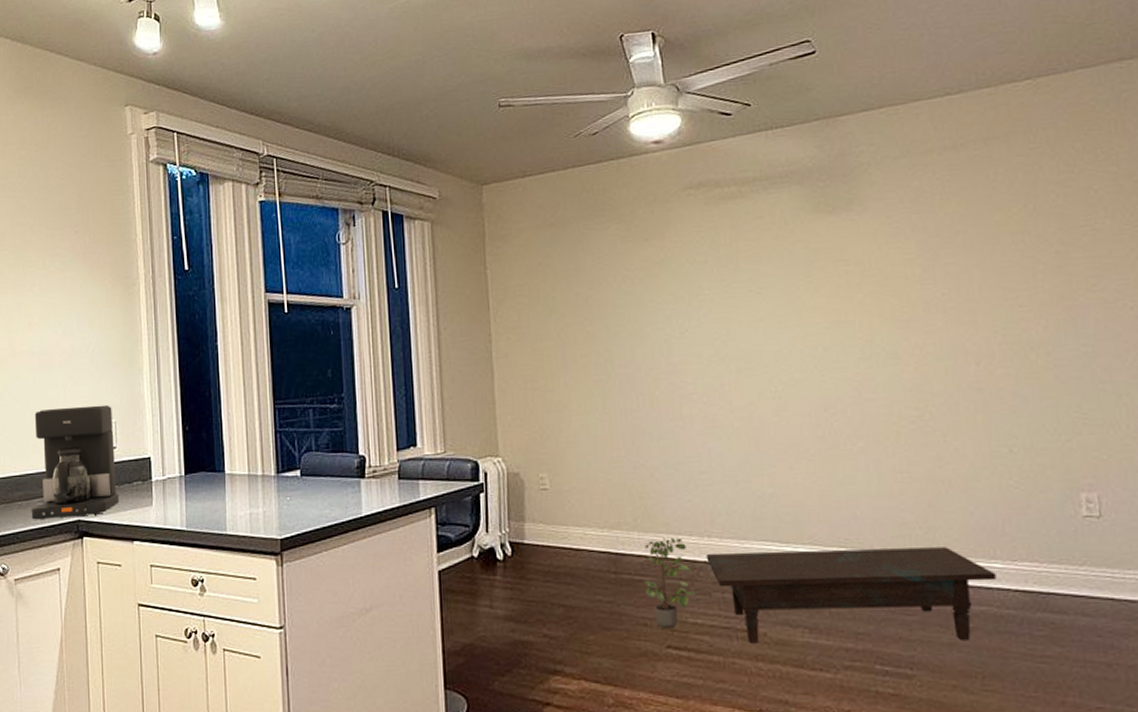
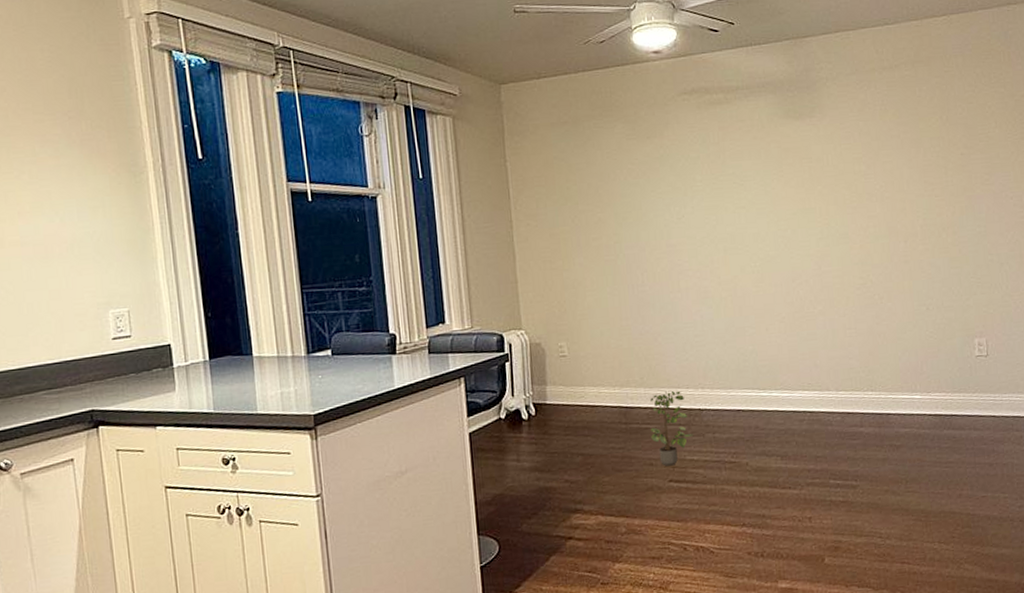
coffee maker: present [31,404,119,520] -> none [32,294,138,413]
coffee table: present [706,547,996,643] -> none [700,385,916,472]

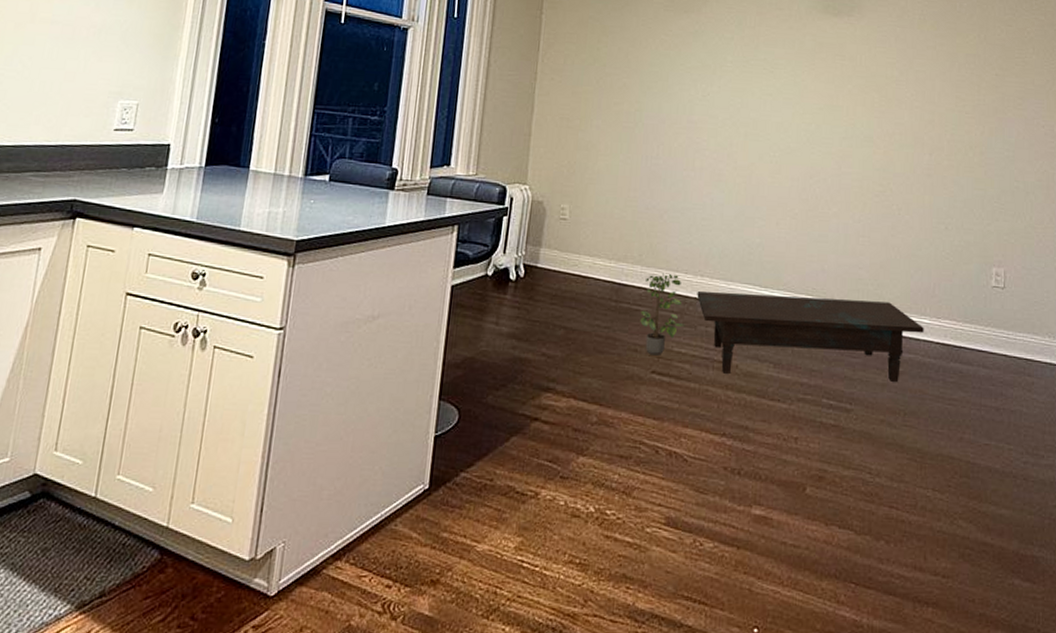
coffee table: none [700,385,916,472] -> present [697,290,924,382]

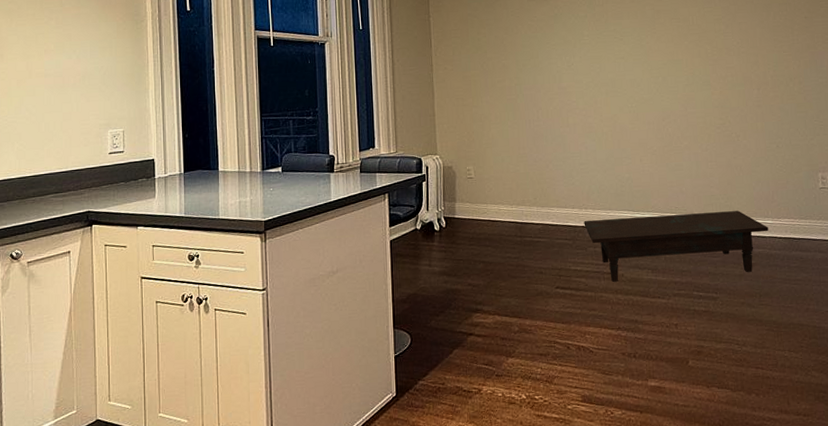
potted plant: present [640,273,685,356] -> none [541,210,578,275]

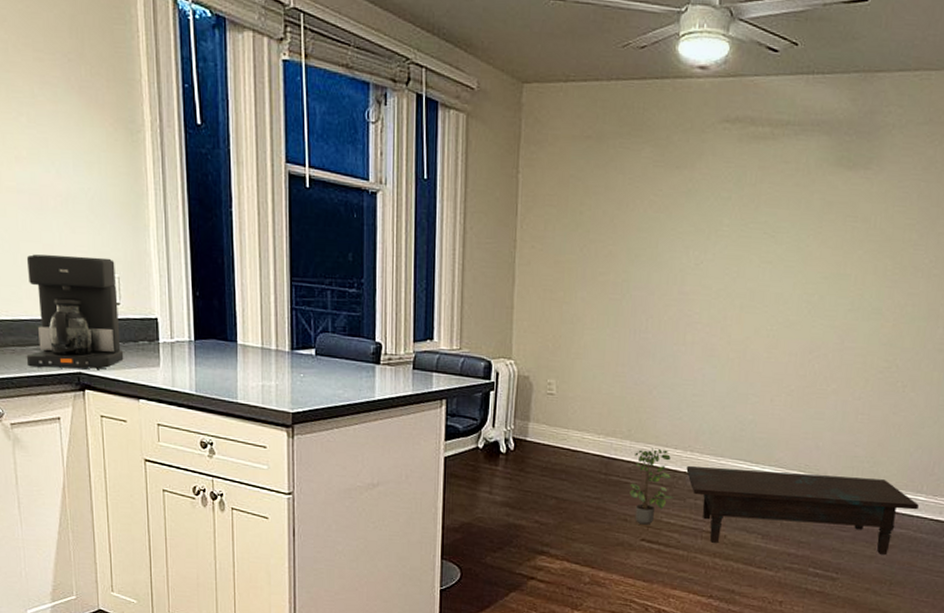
coffee maker: none [44,117,126,212] -> present [26,254,124,369]
potted plant: none [541,210,578,275] -> present [629,447,674,525]

